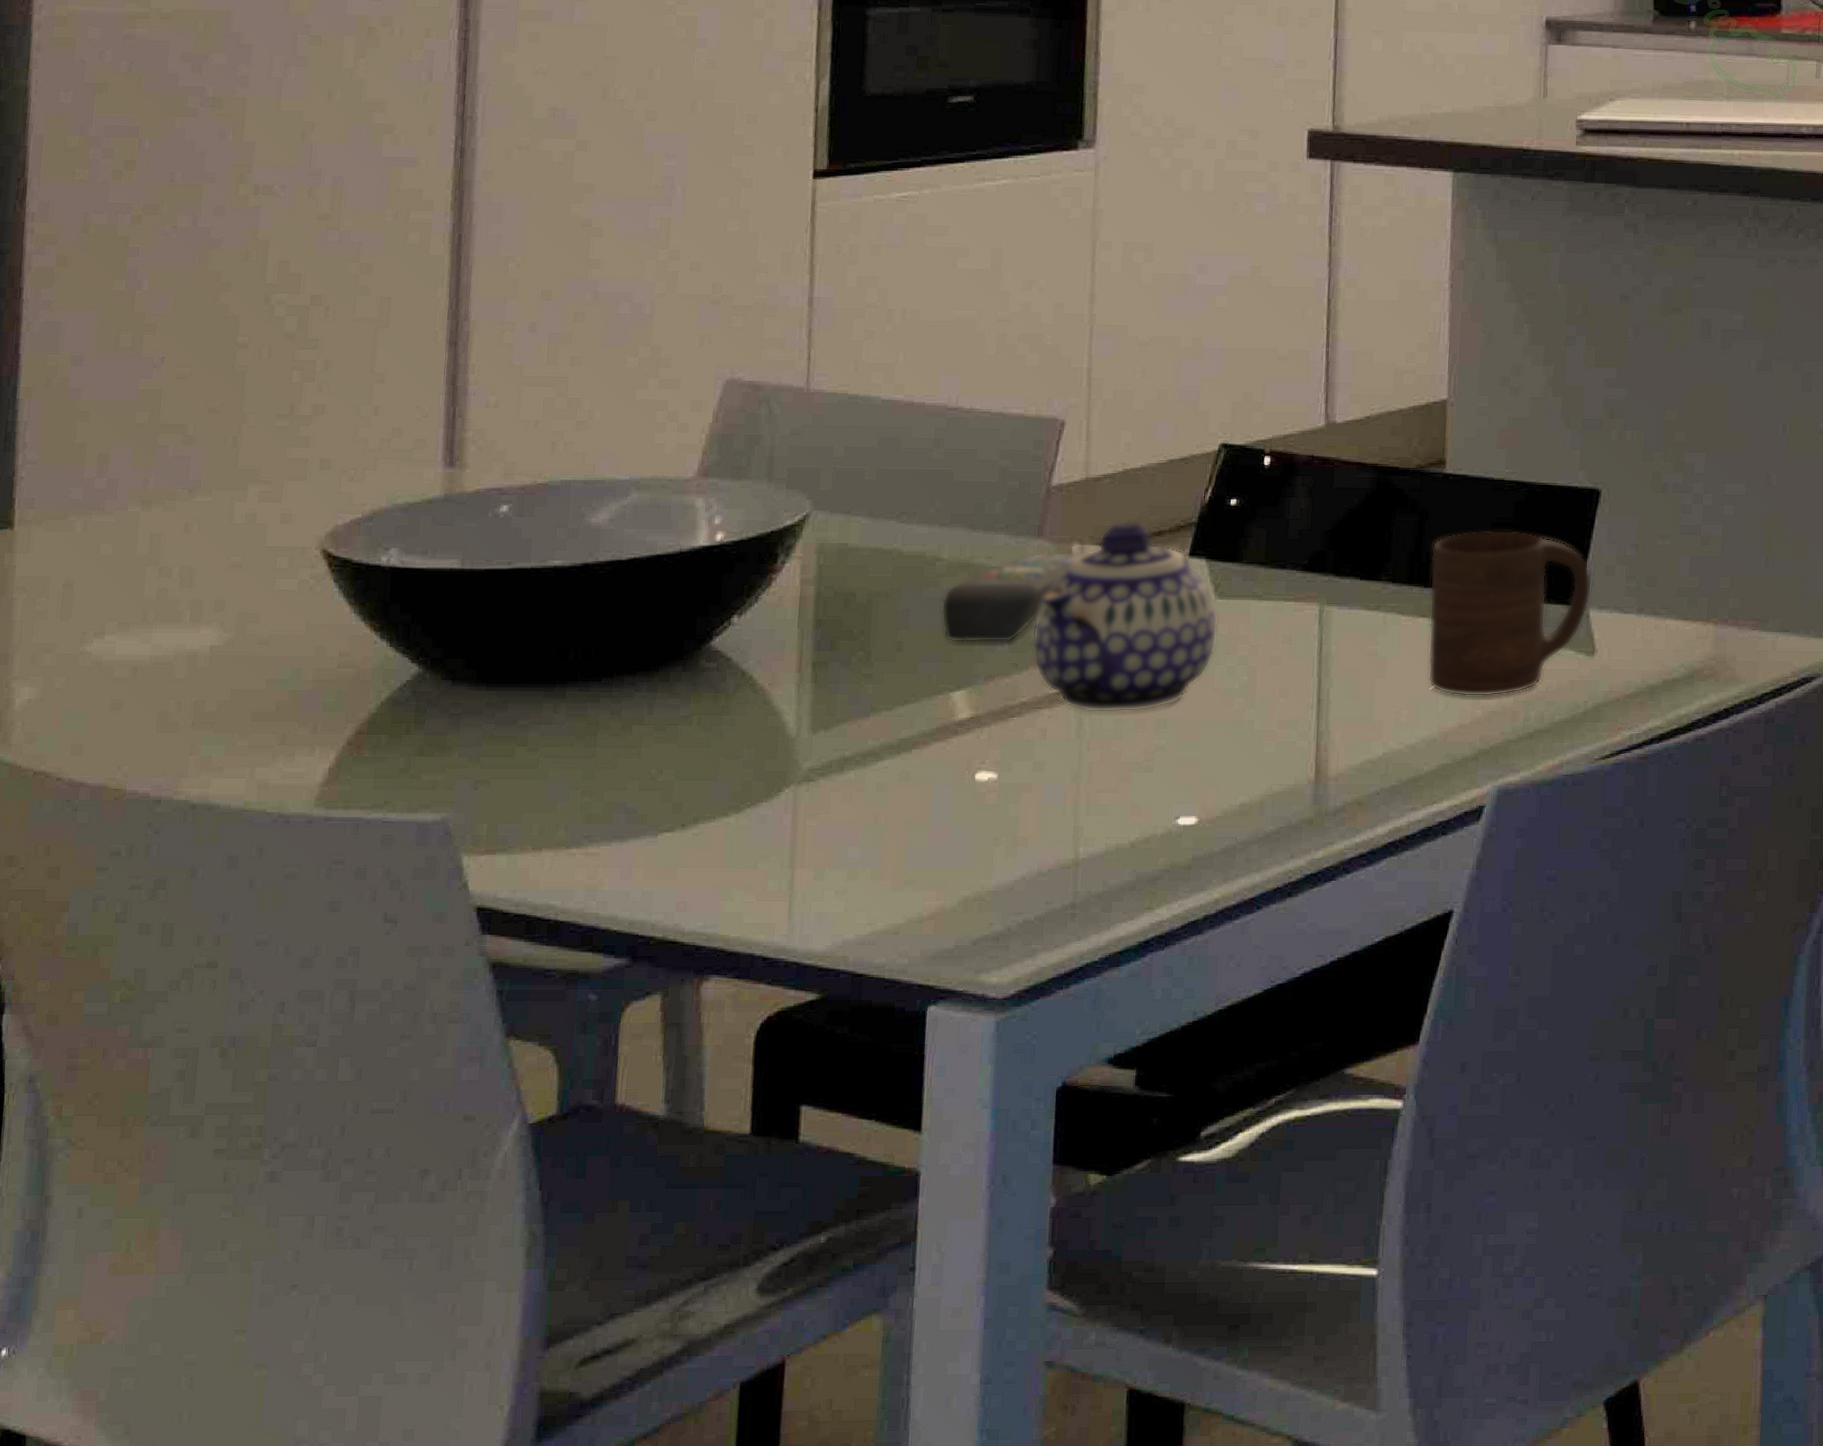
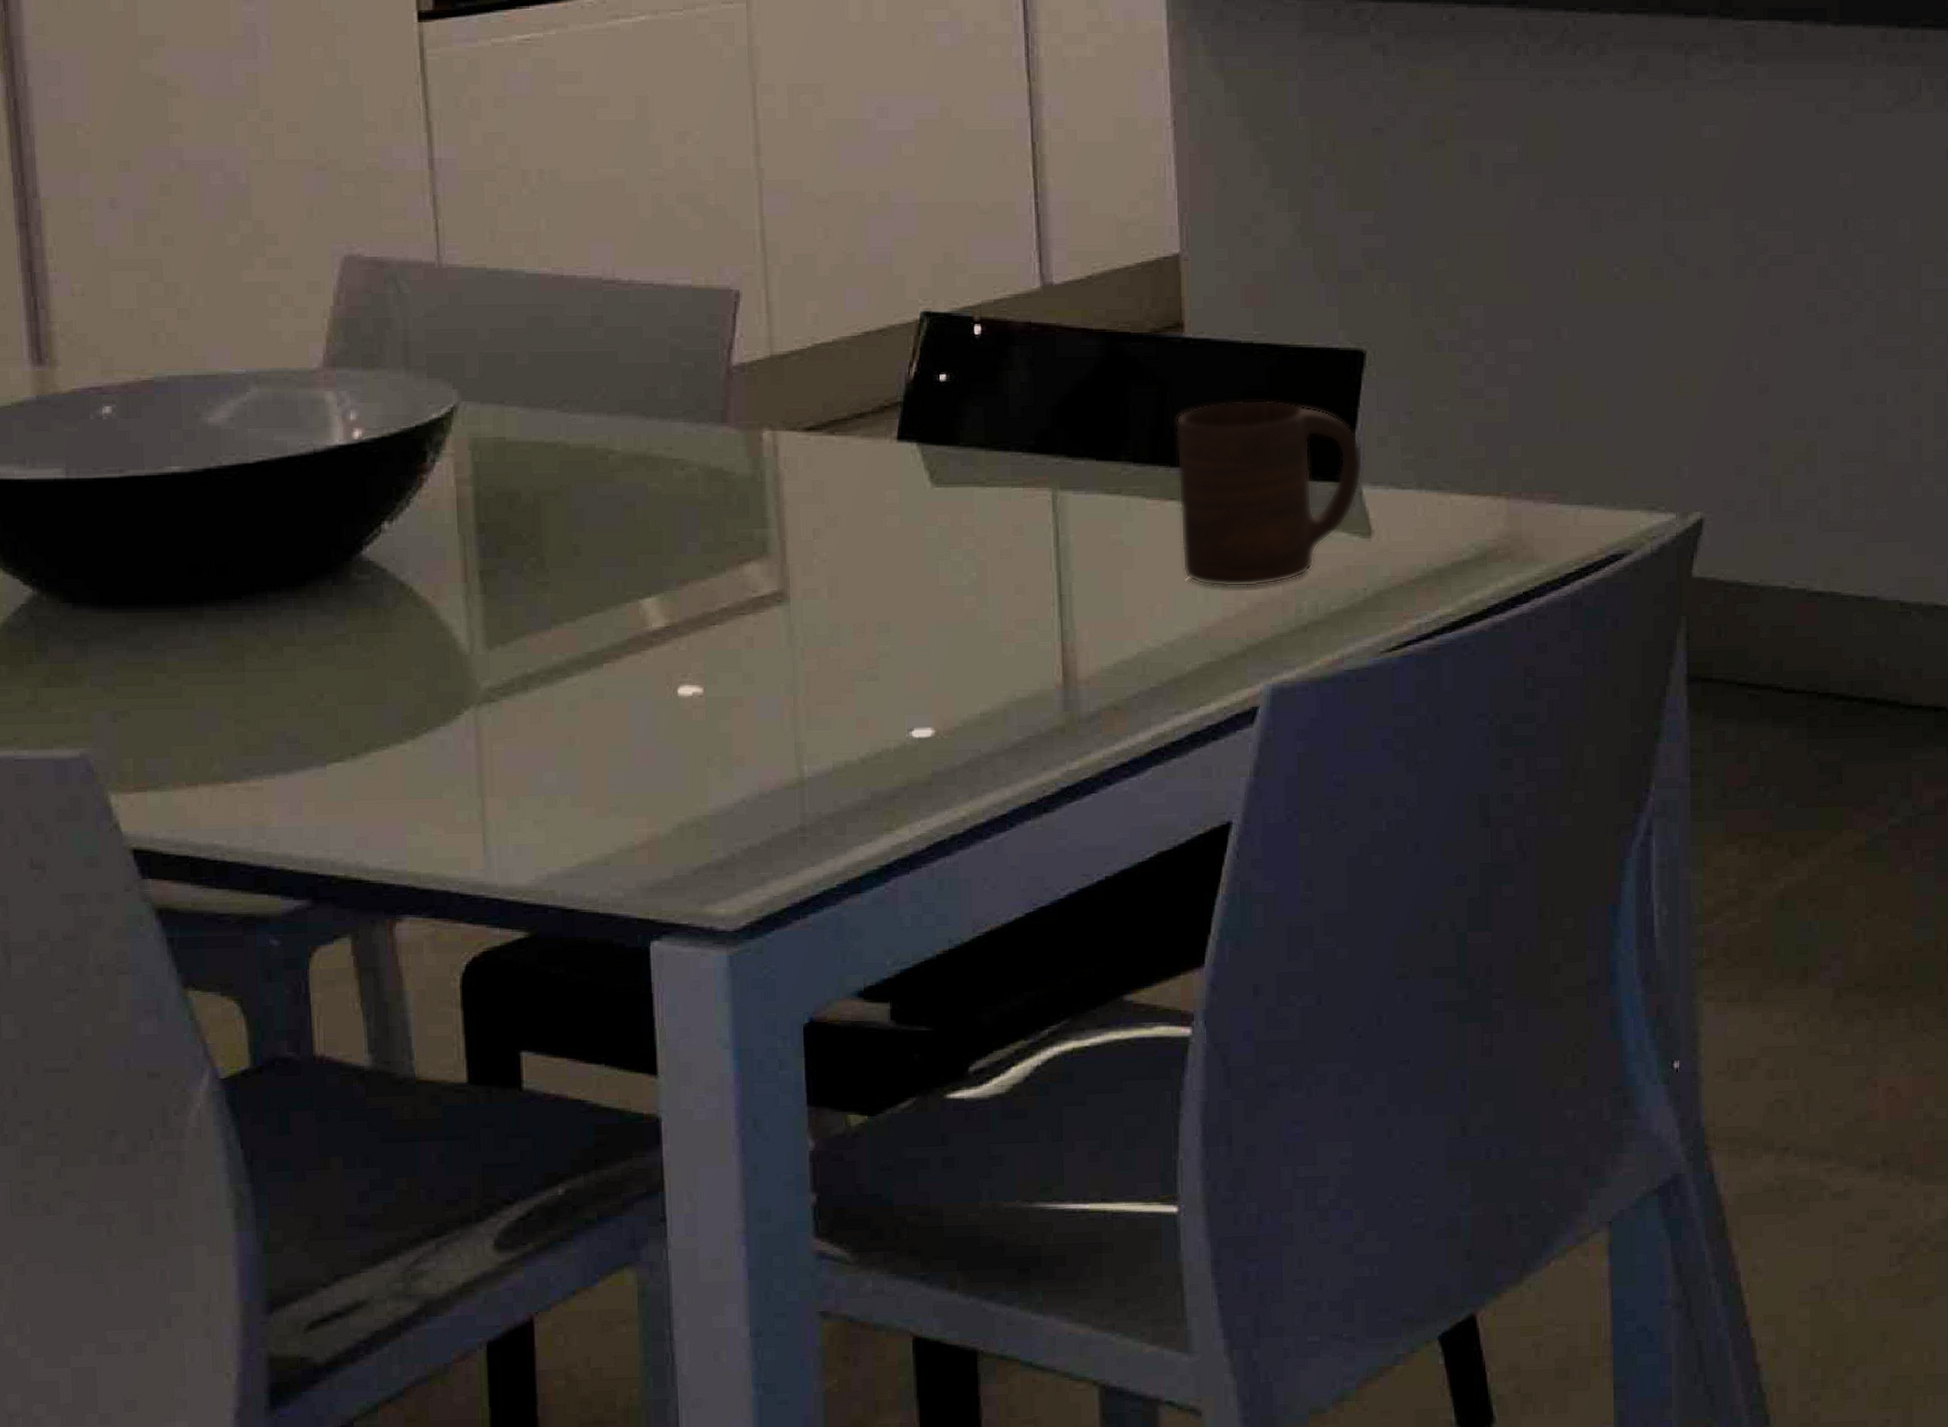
remote control: present [941,551,1087,643] -> none [619,438,781,545]
teapot: present [1032,521,1218,713] -> none [725,402,938,618]

